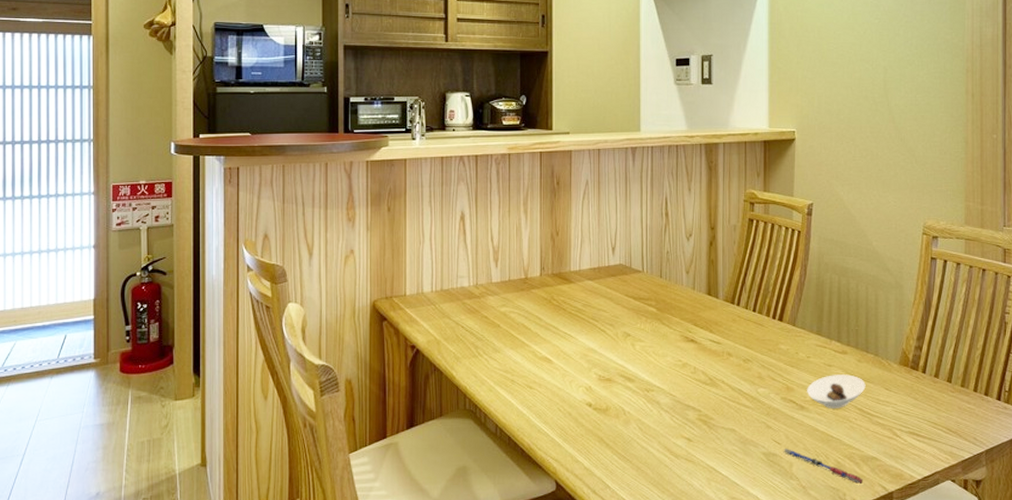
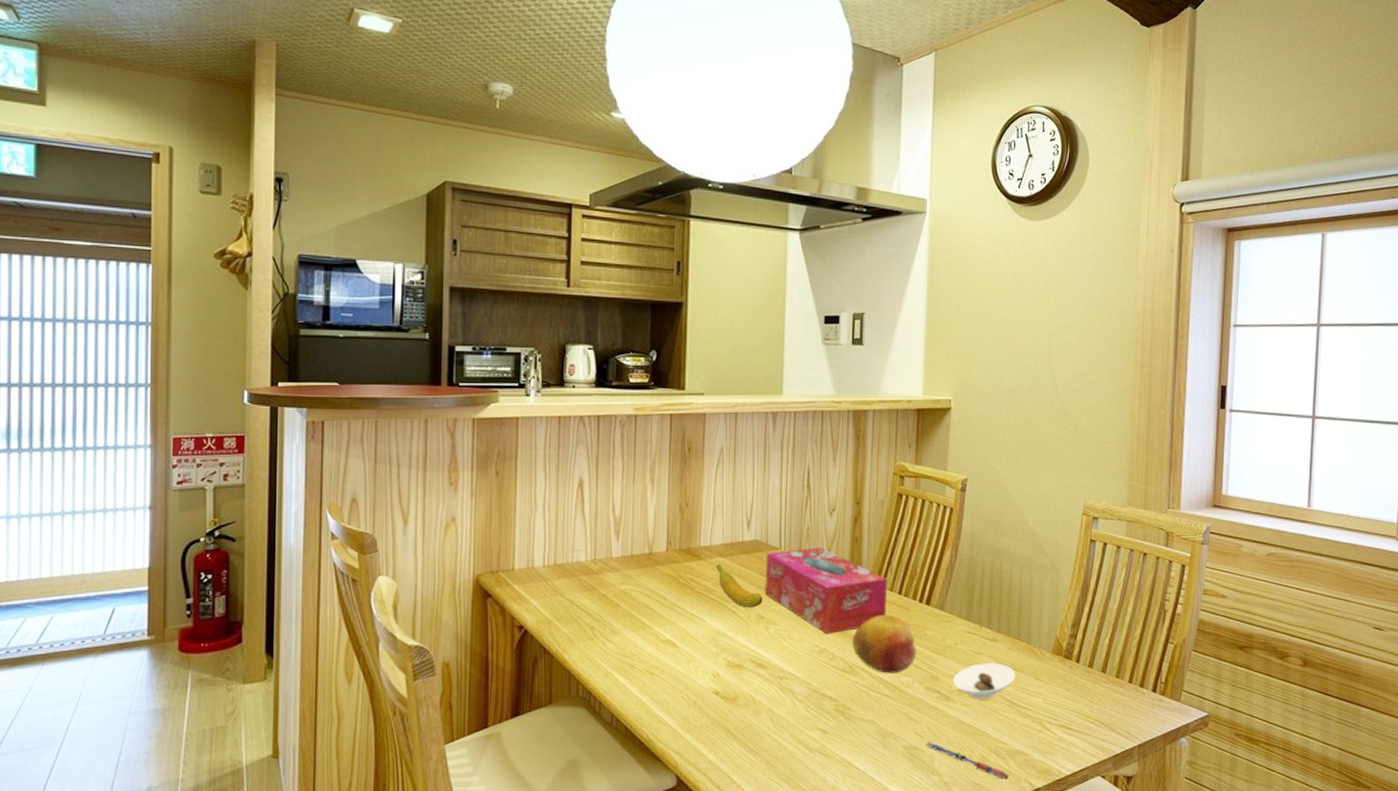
banana: none [585,286,629,326] -> present [716,564,763,608]
tissue box: none [630,269,742,350] -> present [765,547,887,634]
fruit: none [712,330,772,385] -> present [852,614,917,673]

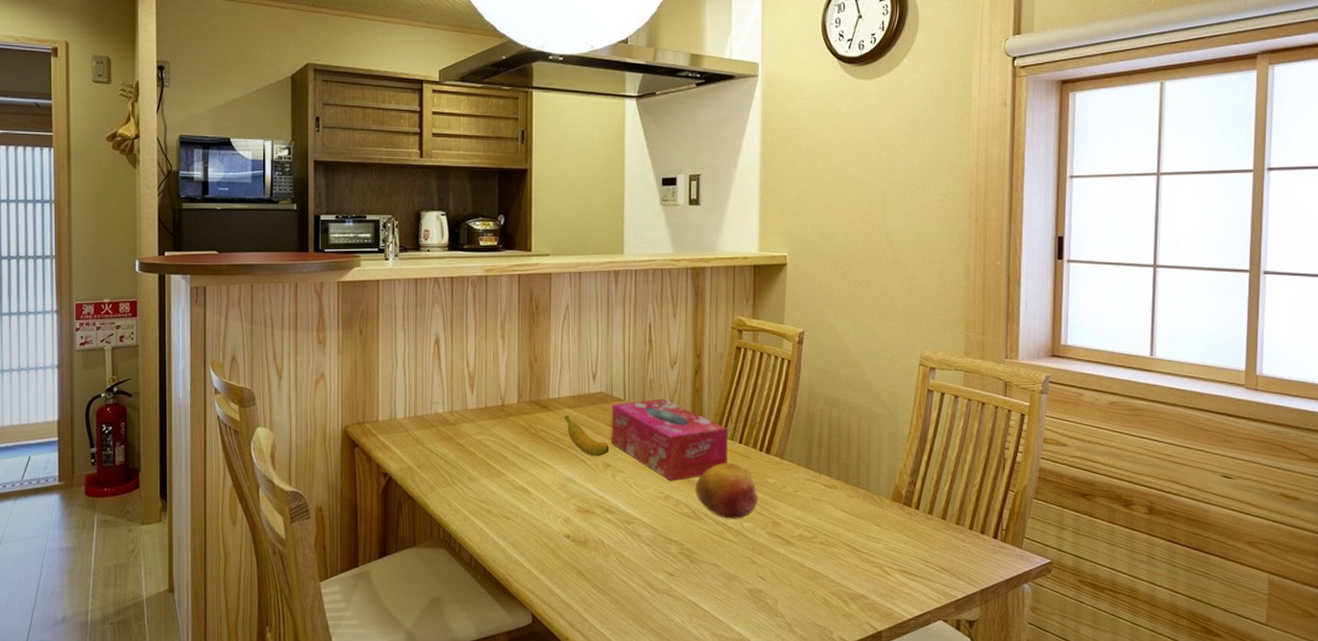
pen: present [925,741,1009,779] -> none [768,584,852,622]
saucer: present [953,663,1016,699] -> none [794,510,856,544]

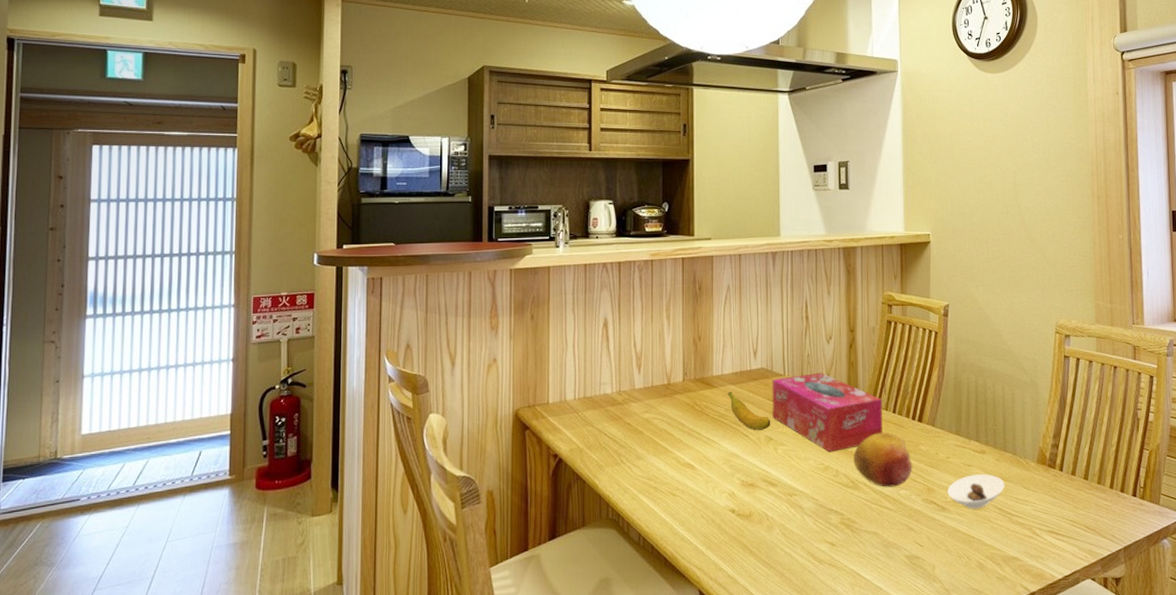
saucer: none [794,510,856,544] -> present [948,474,1005,509]

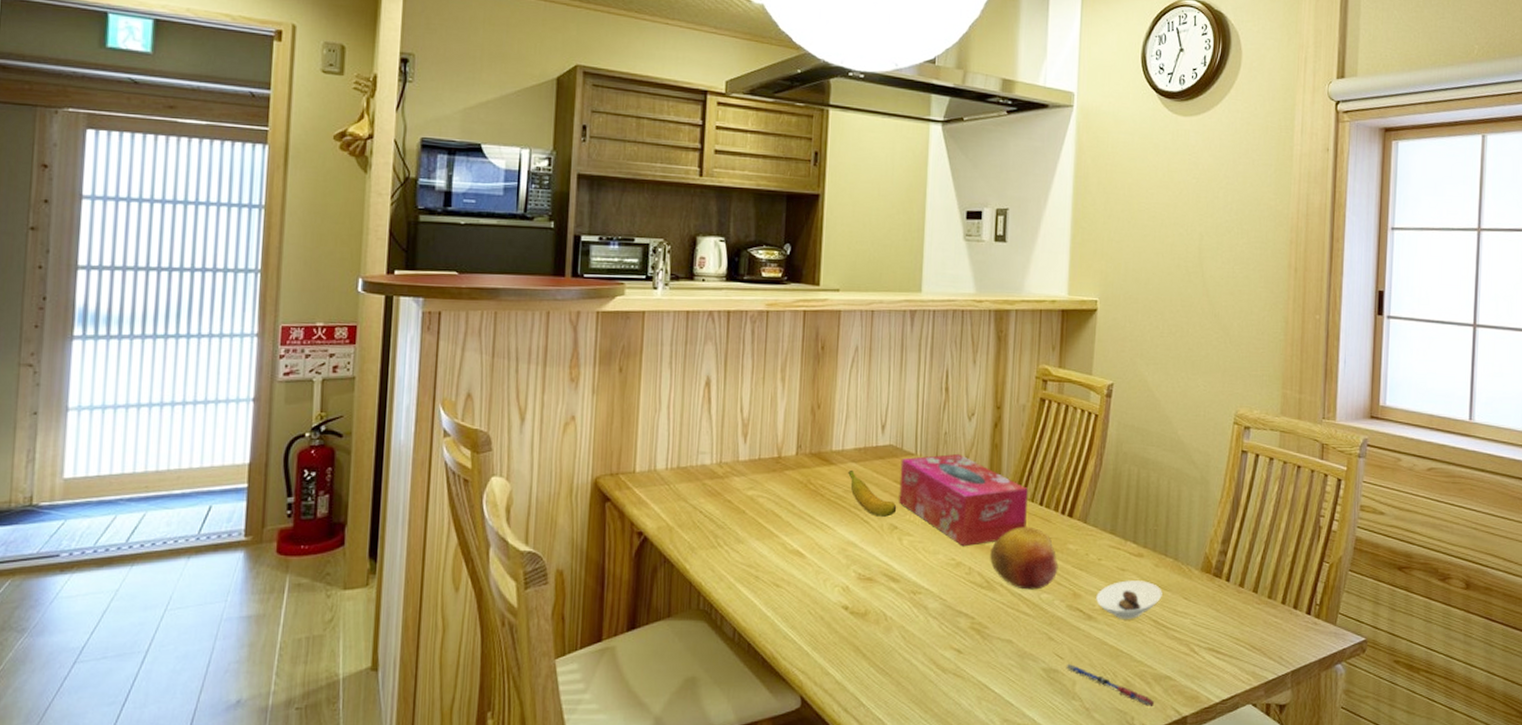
pen: none [925,550,1006,585] -> present [1065,663,1155,706]

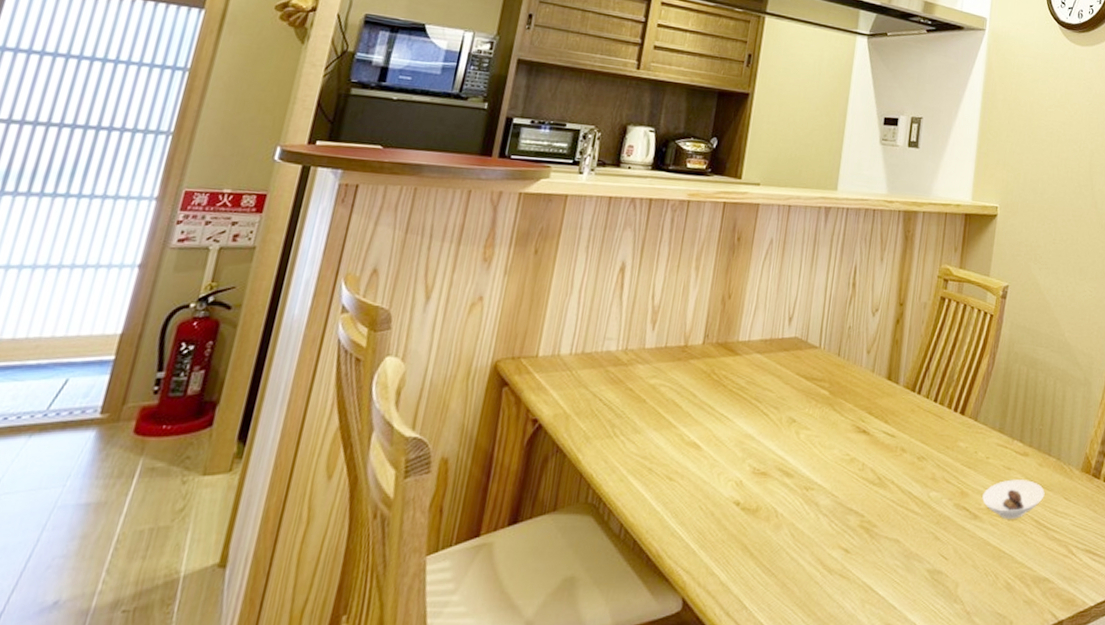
banana: present [848,469,897,517] -> none [752,361,797,410]
tissue box: present [899,453,1028,547] -> none [799,348,924,442]
fruit: present [990,526,1059,590] -> none [883,423,949,488]
pen: present [1065,663,1155,706] -> none [949,564,1033,610]

